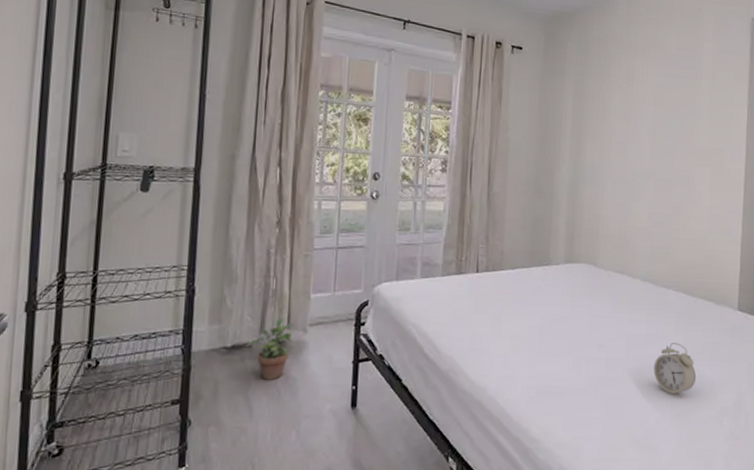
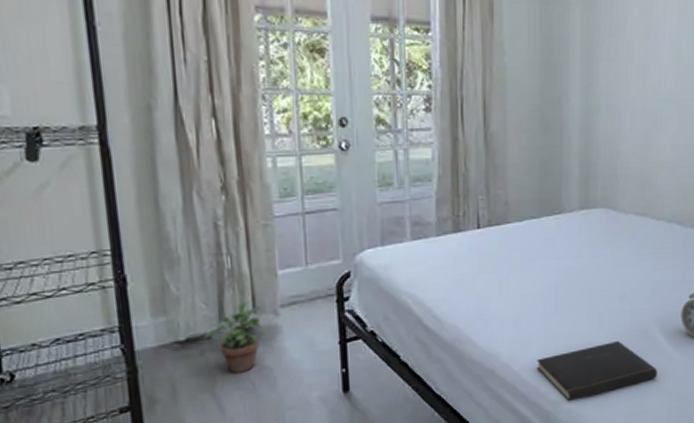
hardcover book: none [519,387,631,441] -> present [536,341,657,402]

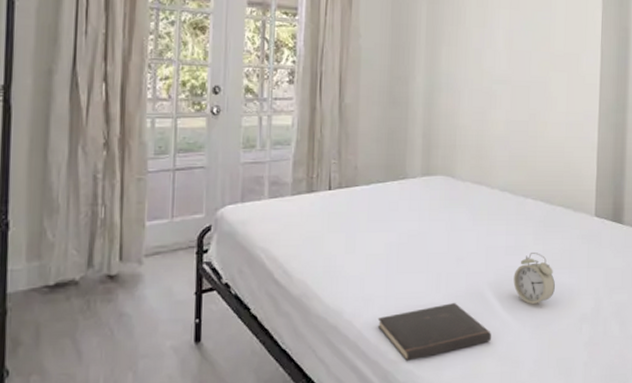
potted plant: present [205,301,262,373] -> none [73,249,127,319]

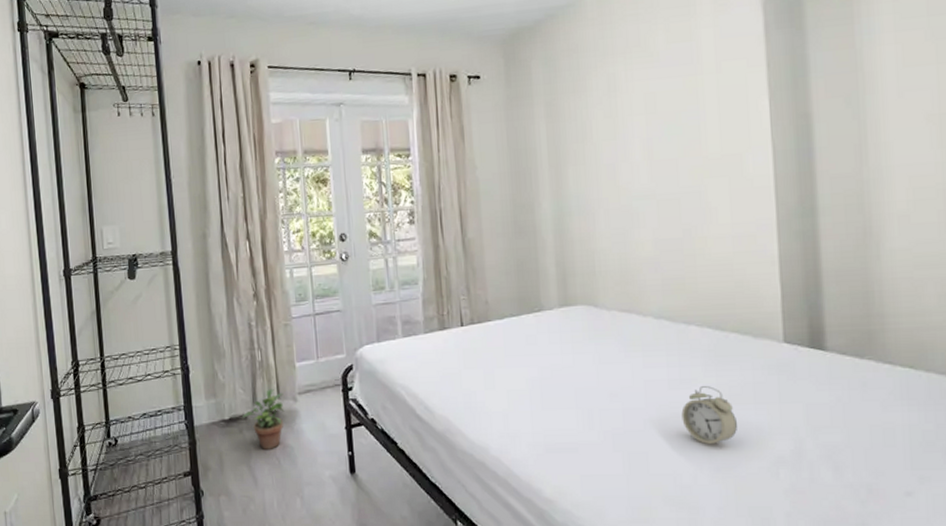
potted plant: none [73,249,127,319] -> present [243,388,285,449]
hardcover book: present [377,303,491,362] -> none [526,441,660,502]

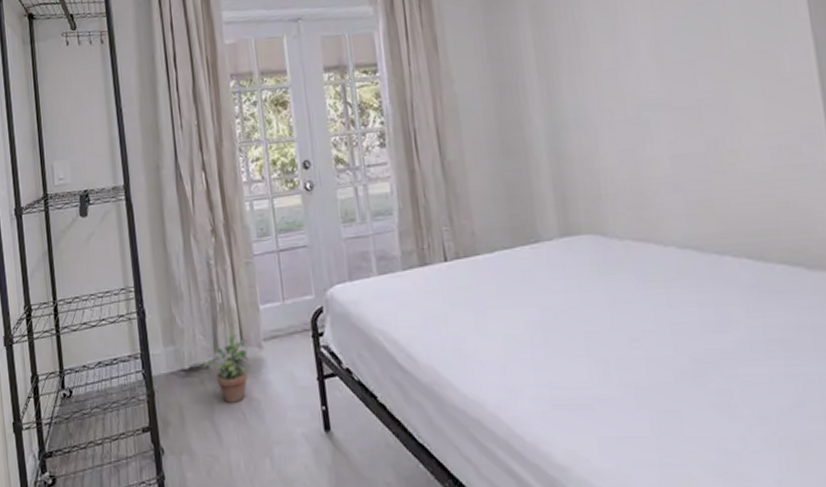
alarm clock: present [681,386,737,449] -> none [720,329,795,407]

